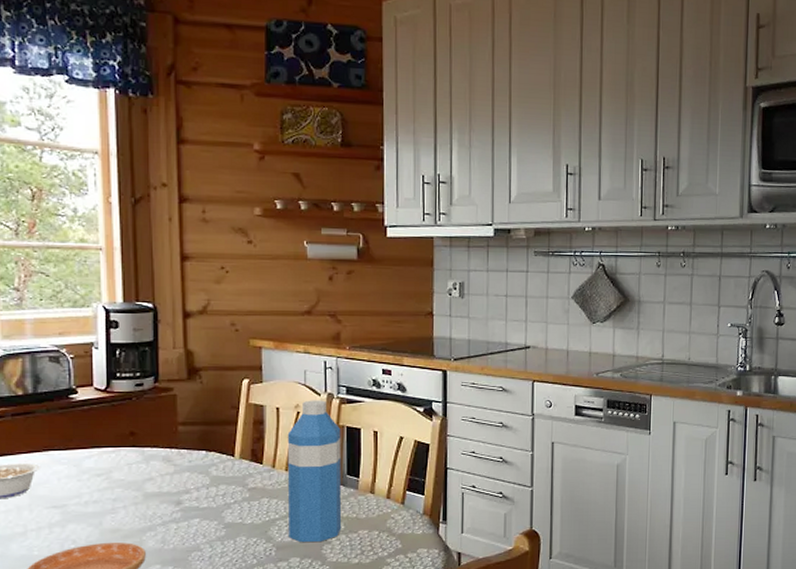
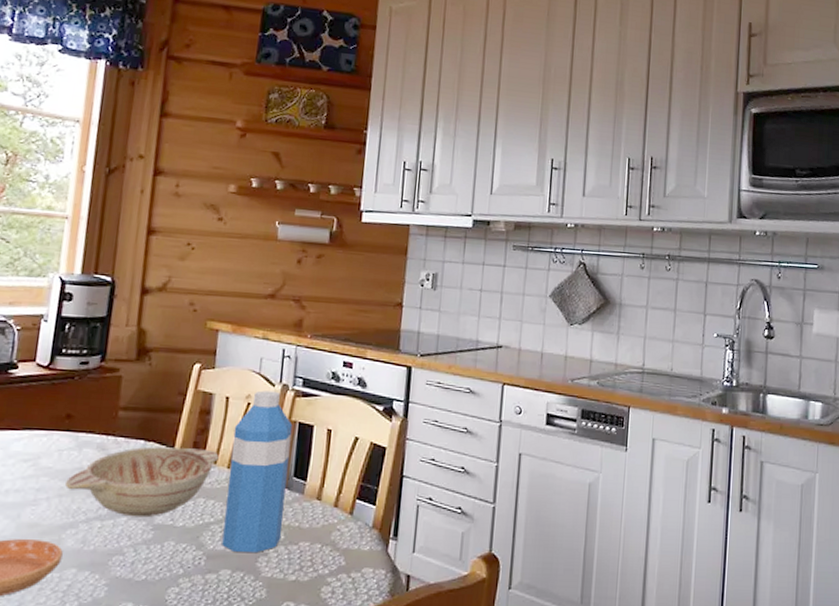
decorative bowl: none [139,455,276,518] -> present [65,446,219,518]

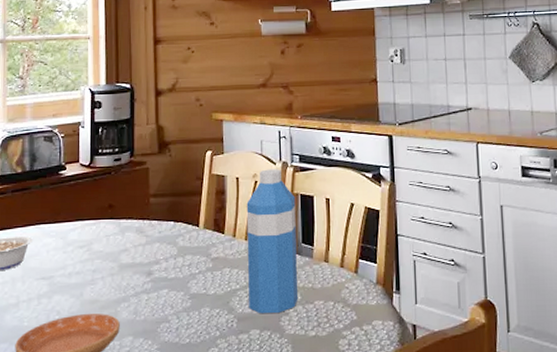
decorative bowl: present [65,446,219,518] -> none [115,225,237,289]

